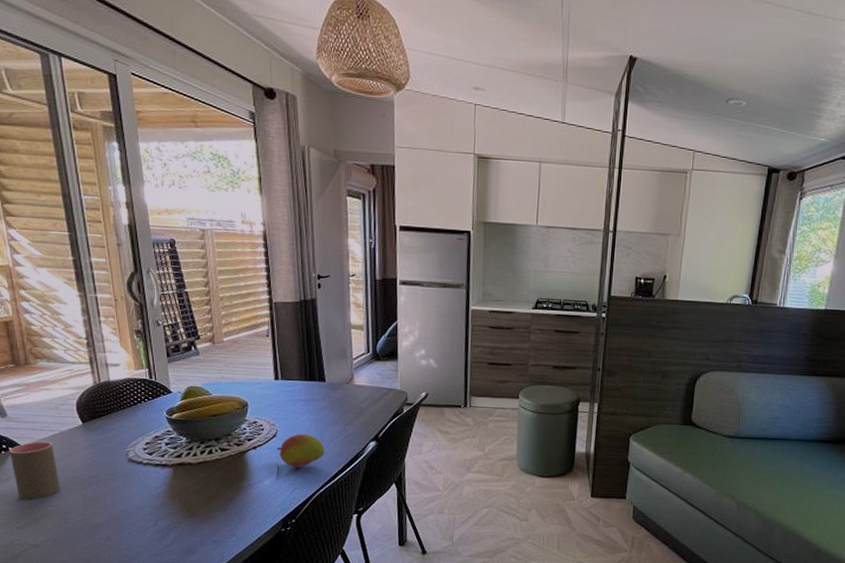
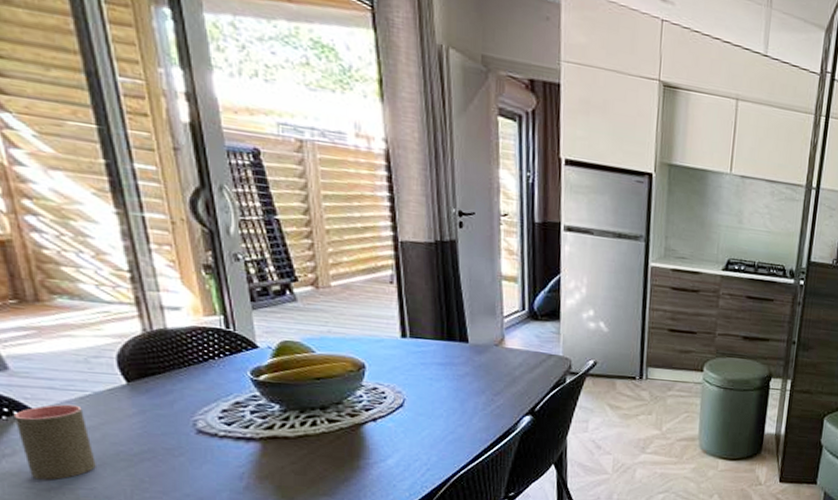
fruit: present [277,433,325,468] -> none [404,404,467,445]

